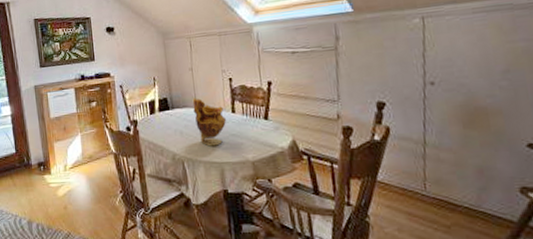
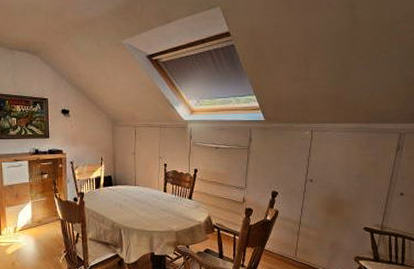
vase: present [192,98,226,147] -> none [132,177,158,218]

